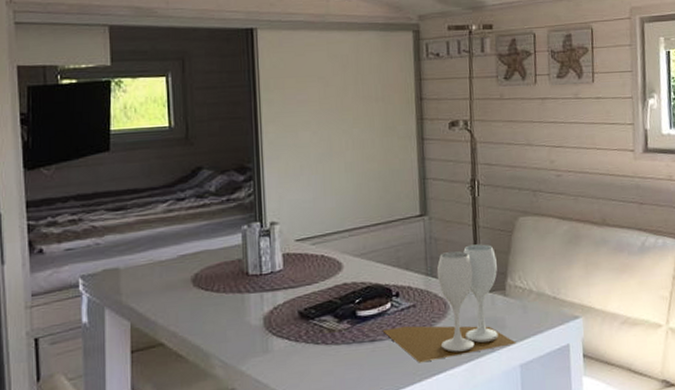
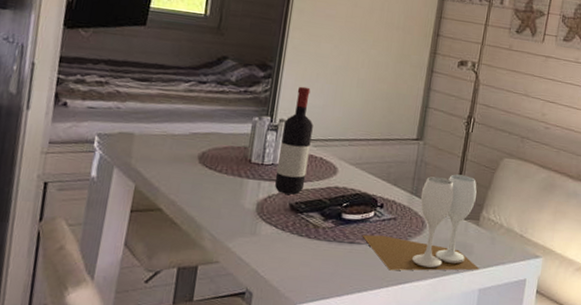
wine bottle: none [276,182,310,302] -> present [274,86,313,195]

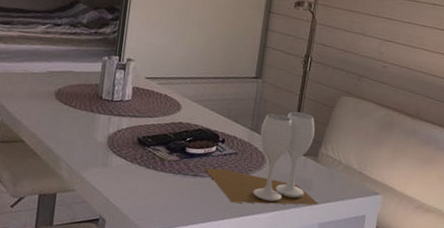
wine bottle: present [274,86,313,195] -> none [123,27,158,129]

